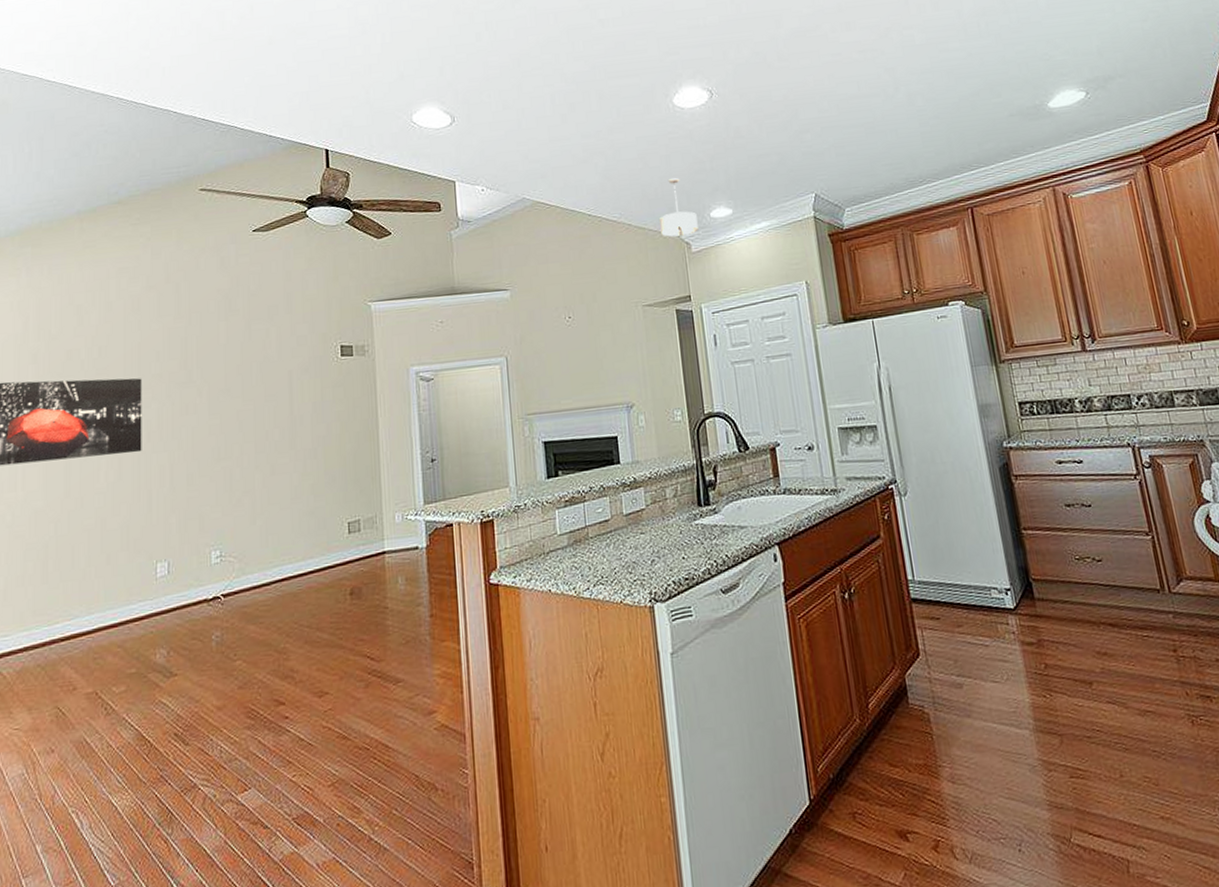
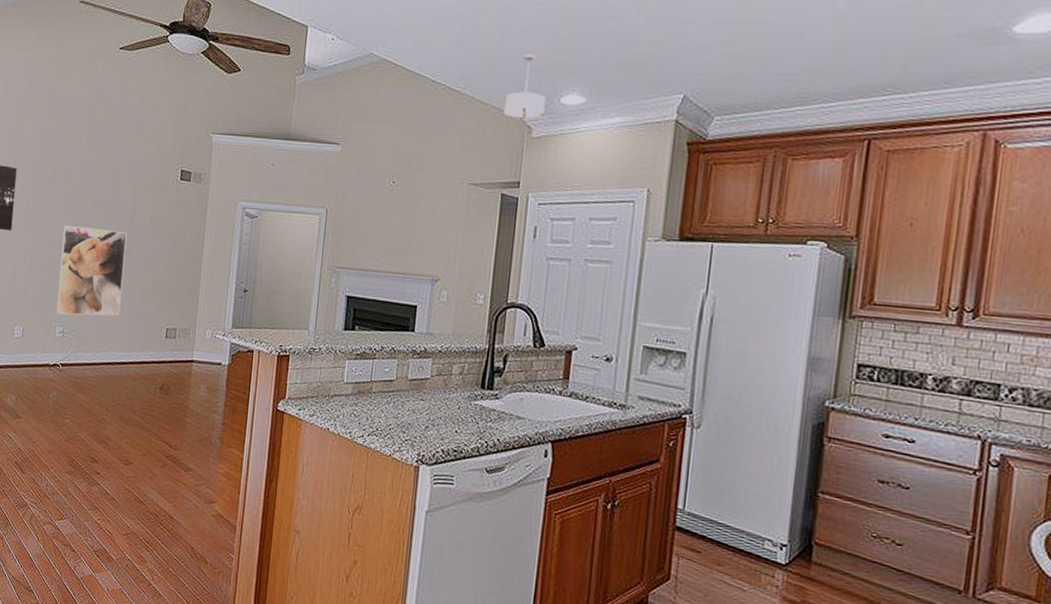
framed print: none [207,425,290,536] -> present [56,225,127,316]

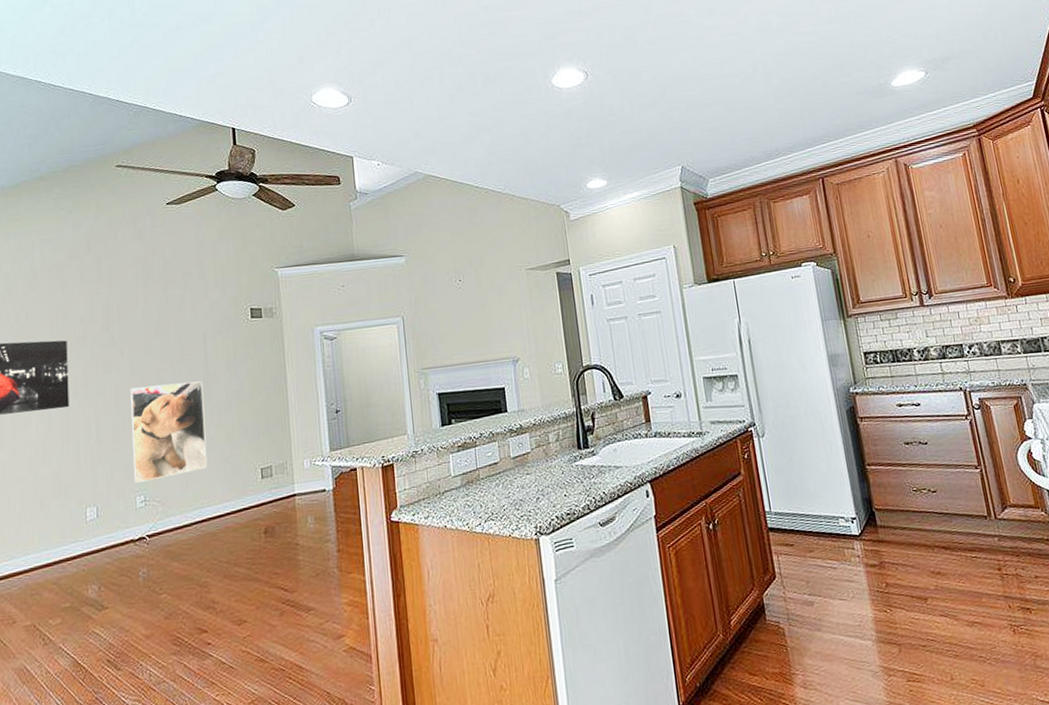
pendant light: present [503,54,546,118] -> none [541,152,576,207]

